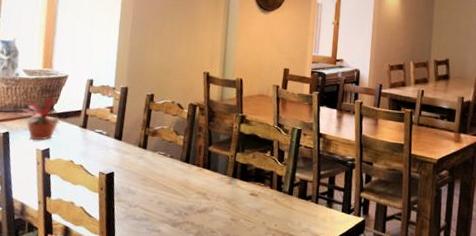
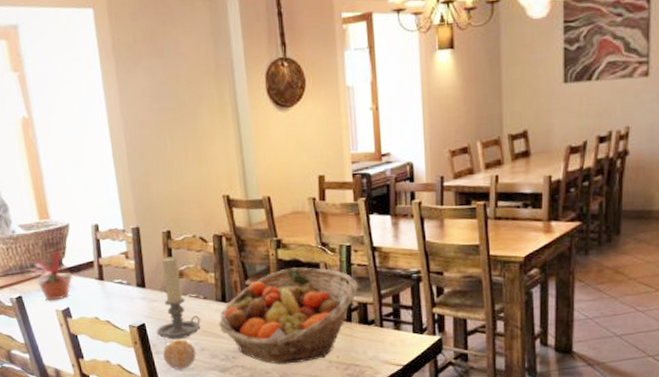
candle holder: none [122,116,164,191] -> present [156,256,201,340]
fruit: none [123,191,154,219] -> present [163,339,196,369]
fruit basket: none [179,141,302,227] -> present [219,267,358,365]

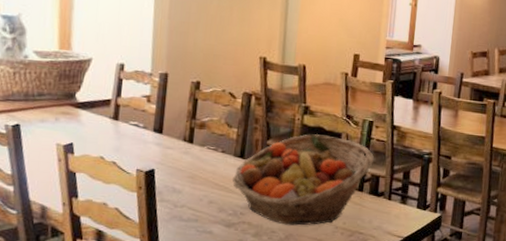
potted plant: present [27,248,81,301] -> none [32,80,94,134]
candle holder: present [156,256,201,340] -> none [165,106,214,190]
fruit: present [163,339,196,369] -> none [167,189,204,220]

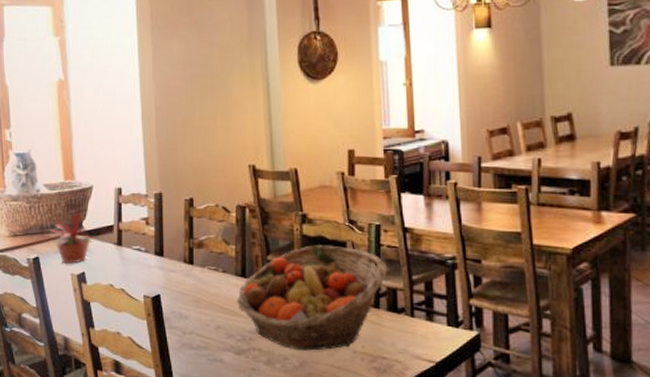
potted plant: none [32,80,94,134] -> present [47,209,99,264]

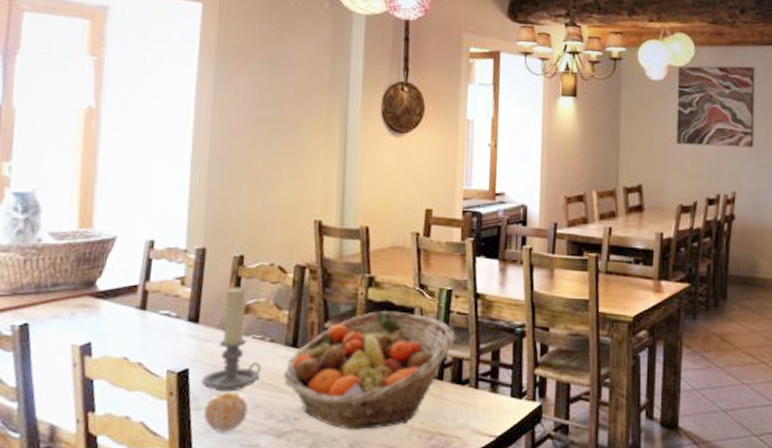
potted plant: present [47,209,99,264] -> none [45,264,117,332]
candle holder: none [171,225,218,315] -> present [201,287,261,392]
fruit: none [176,314,211,348] -> present [204,392,248,432]

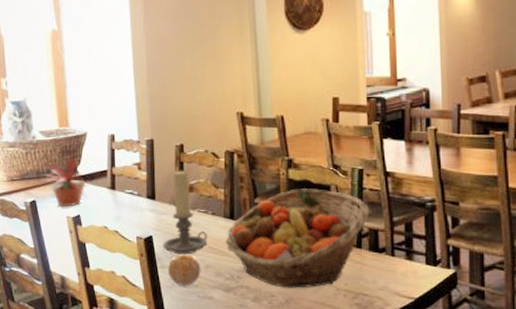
potted plant: none [45,264,117,332] -> present [43,155,94,207]

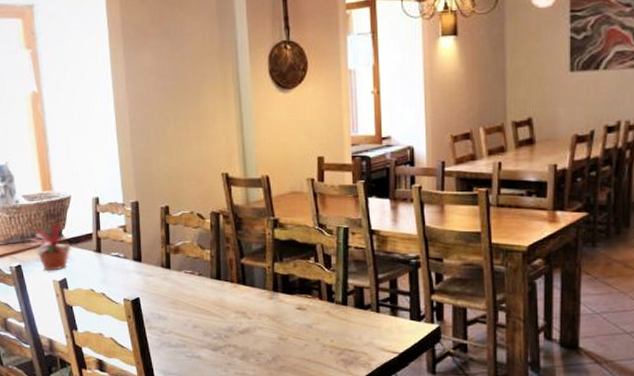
candle holder: present [163,170,207,255] -> none [150,232,195,315]
fruit: present [168,254,201,286] -> none [156,315,189,346]
fruit basket: present [226,189,369,288] -> none [213,248,354,346]

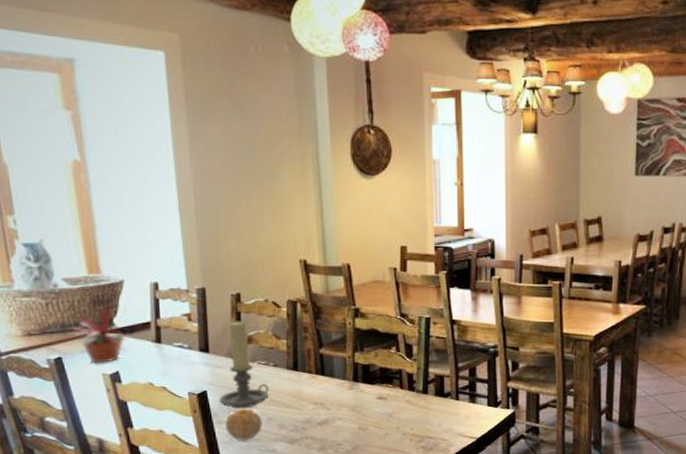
candle holder: none [150,232,195,315] -> present [219,321,269,409]
fruit: none [156,315,189,346] -> present [225,408,263,440]

